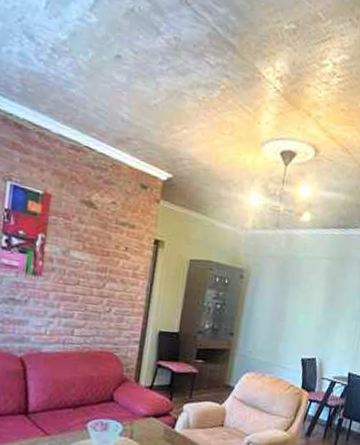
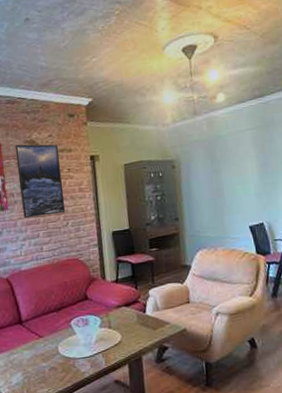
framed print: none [59,201,120,297] -> present [15,144,65,218]

